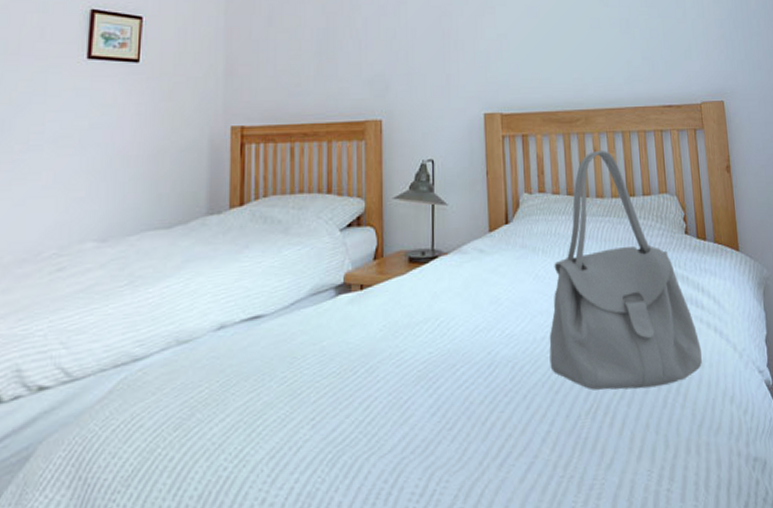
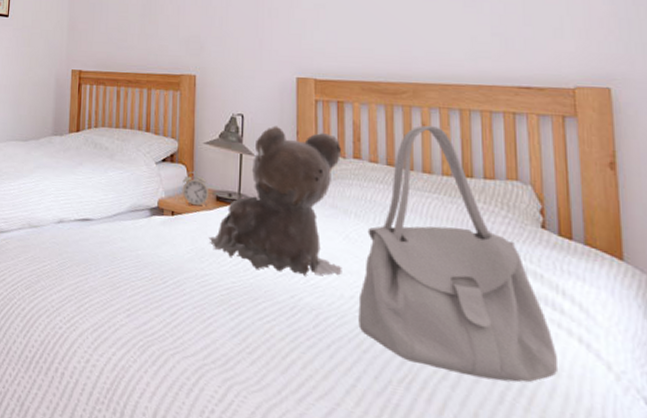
alarm clock: none [371,232,402,275] -> present [182,171,210,206]
teddy bear: none [402,168,534,331] -> present [209,125,342,276]

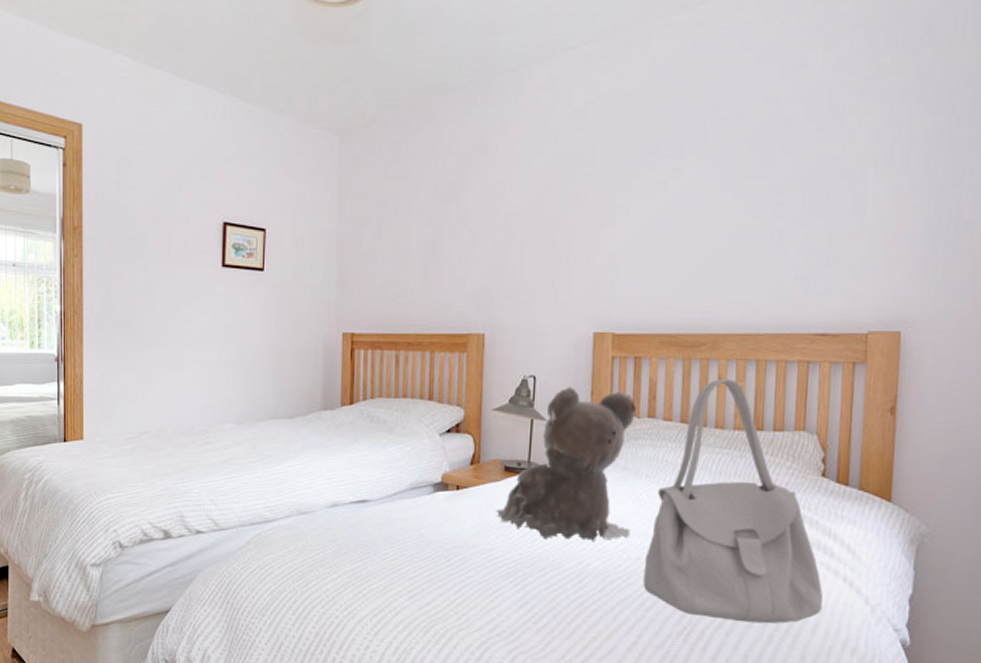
alarm clock: present [182,171,210,206] -> none [468,440,498,479]

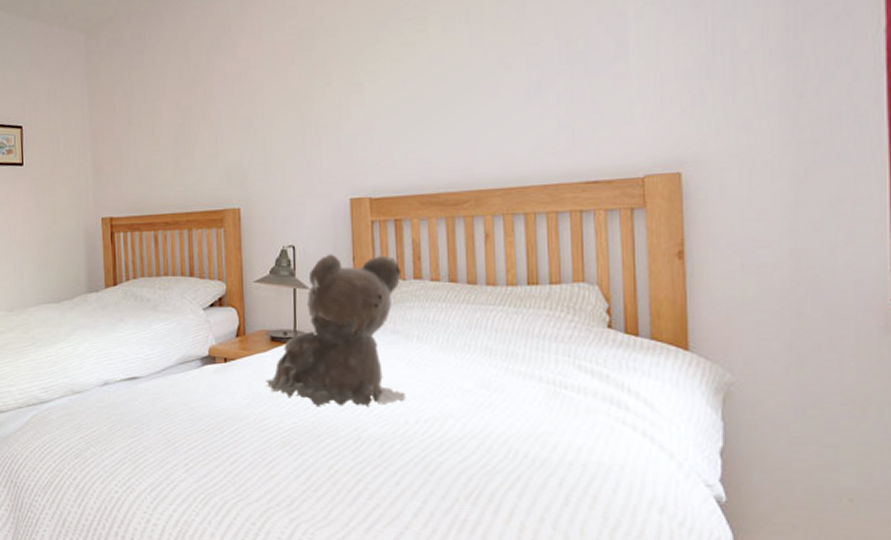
handbag: present [643,378,823,624] -> none [423,233,621,484]

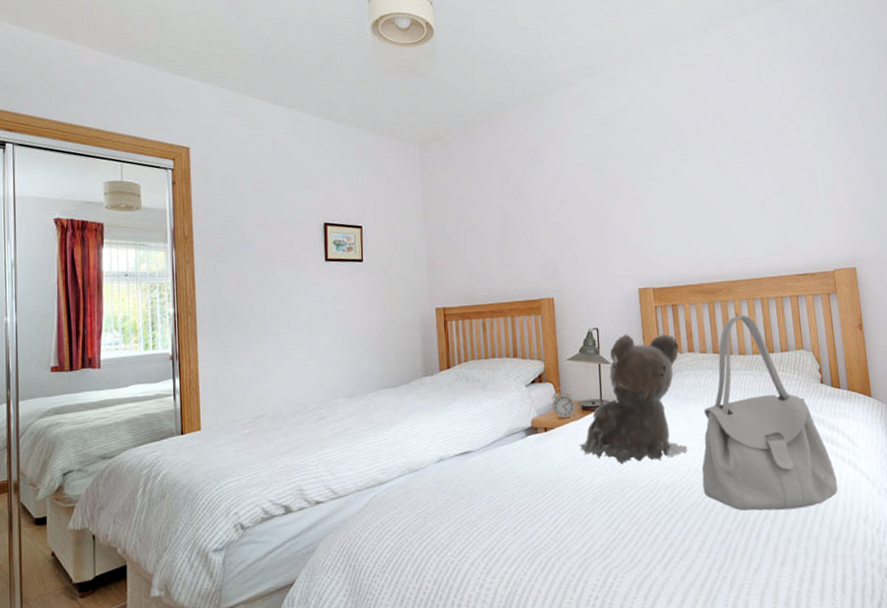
alarm clock: none [233,313,263,351] -> present [551,387,576,420]
handbag: none [423,233,621,484] -> present [701,314,838,511]

